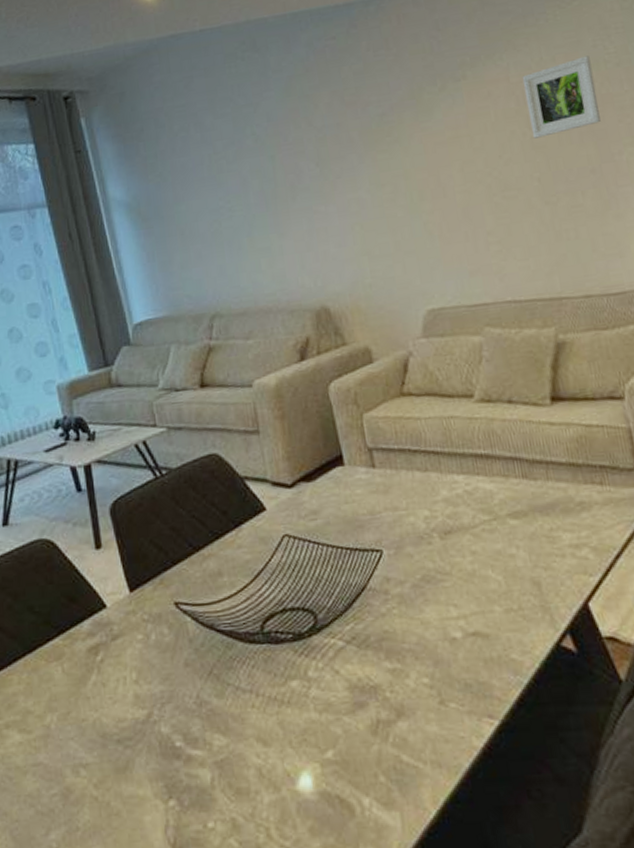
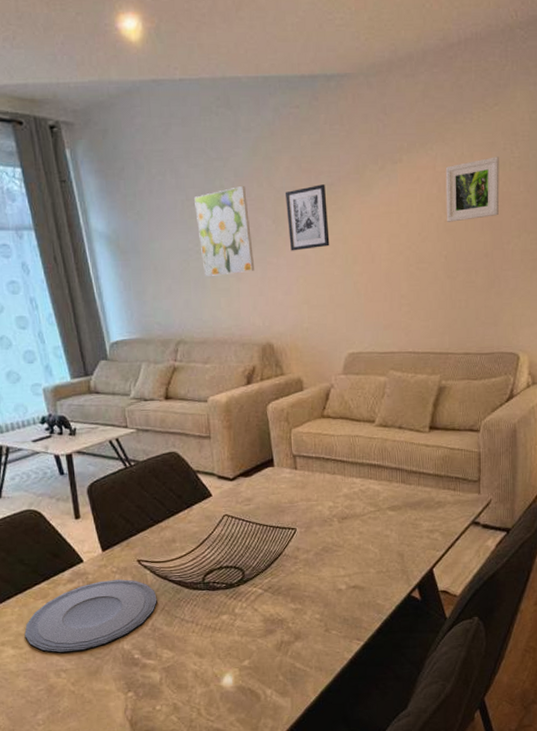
plate: none [34,630,203,740] -> present [24,579,157,654]
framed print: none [223,130,299,236] -> present [194,186,254,276]
wall art: none [328,116,388,196] -> present [286,184,330,251]

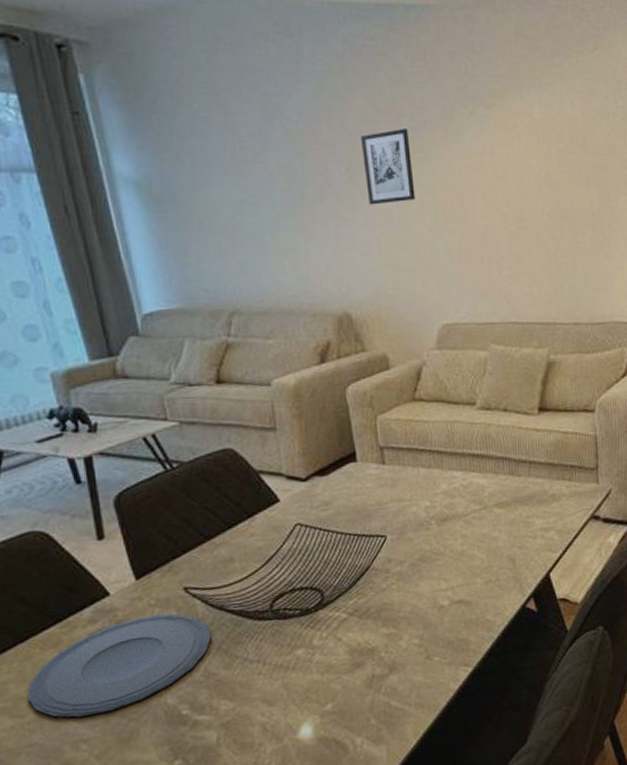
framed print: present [194,186,254,276] -> none [248,127,326,233]
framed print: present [445,157,500,222] -> none [544,105,605,176]

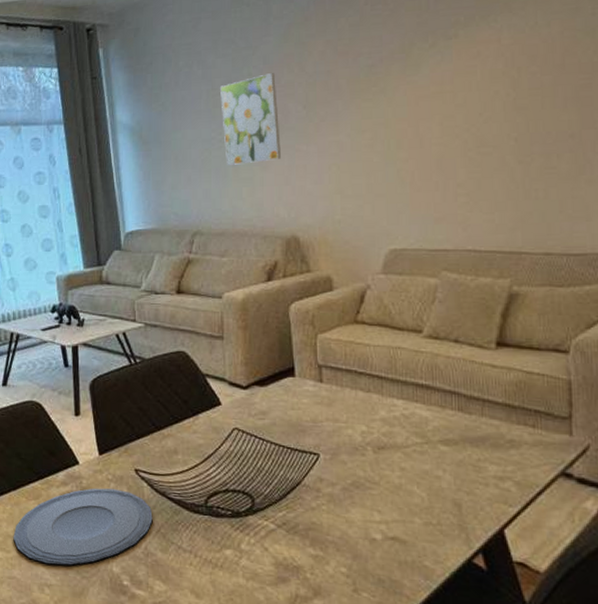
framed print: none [248,127,326,233] -> present [220,73,281,165]
wall art: present [361,129,416,205] -> none [319,66,369,138]

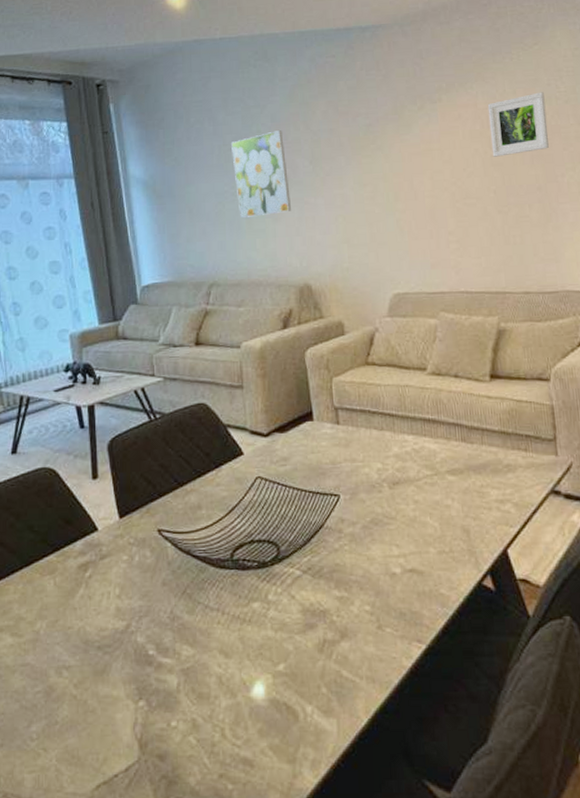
plate: present [13,488,153,567] -> none [26,553,178,645]
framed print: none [513,23,589,100] -> present [487,92,549,157]

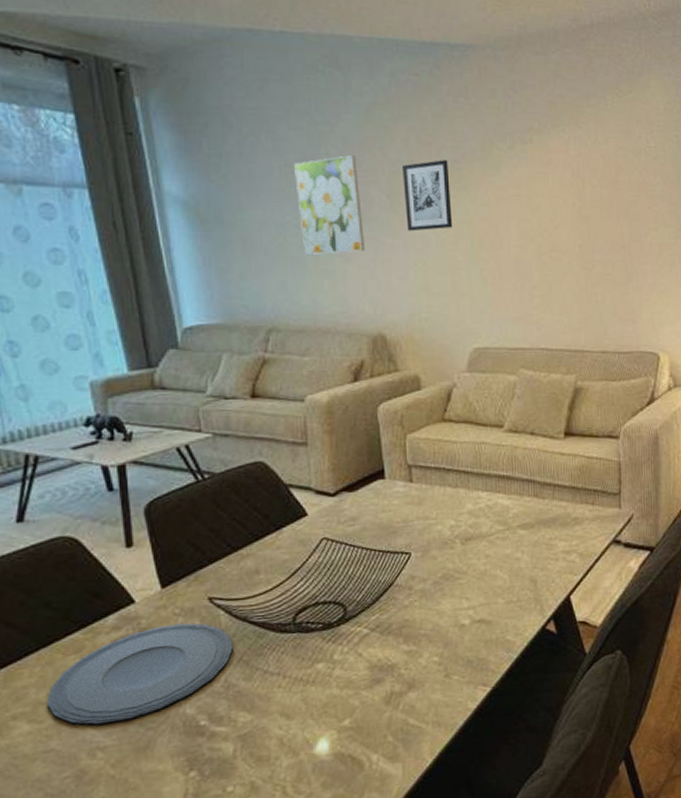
plate: none [26,553,178,645] -> present [47,623,233,726]
wall art: none [323,125,370,191] -> present [403,160,453,231]
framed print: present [487,92,549,157] -> none [579,145,636,210]

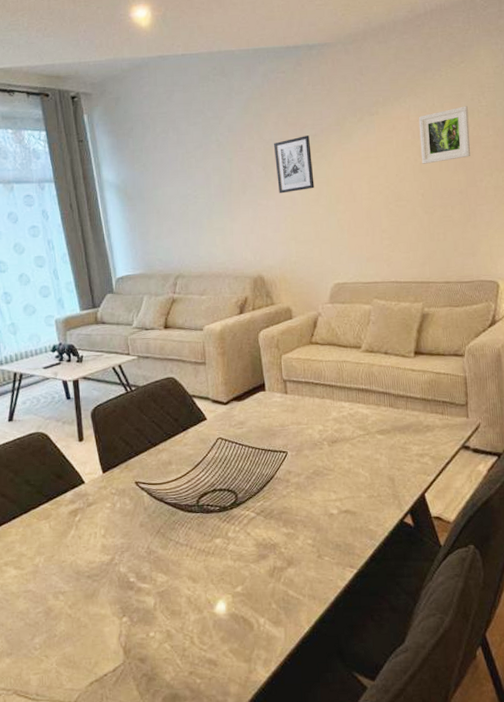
plate: present [47,623,233,726] -> none [27,501,153,575]
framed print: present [294,155,365,255] -> none [193,140,246,218]
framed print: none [579,145,636,210] -> present [418,106,471,164]

